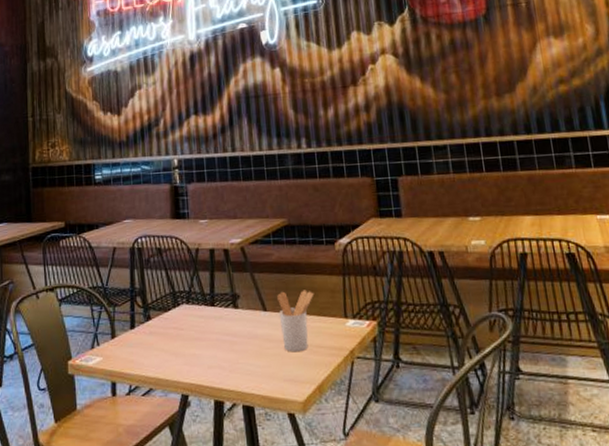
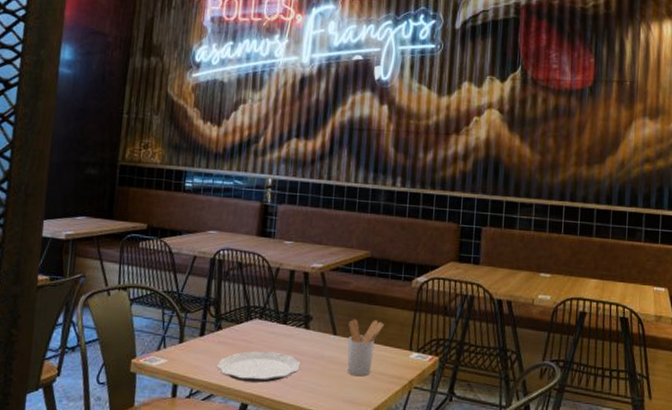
plate: none [152,336,235,372] -> present [217,350,301,383]

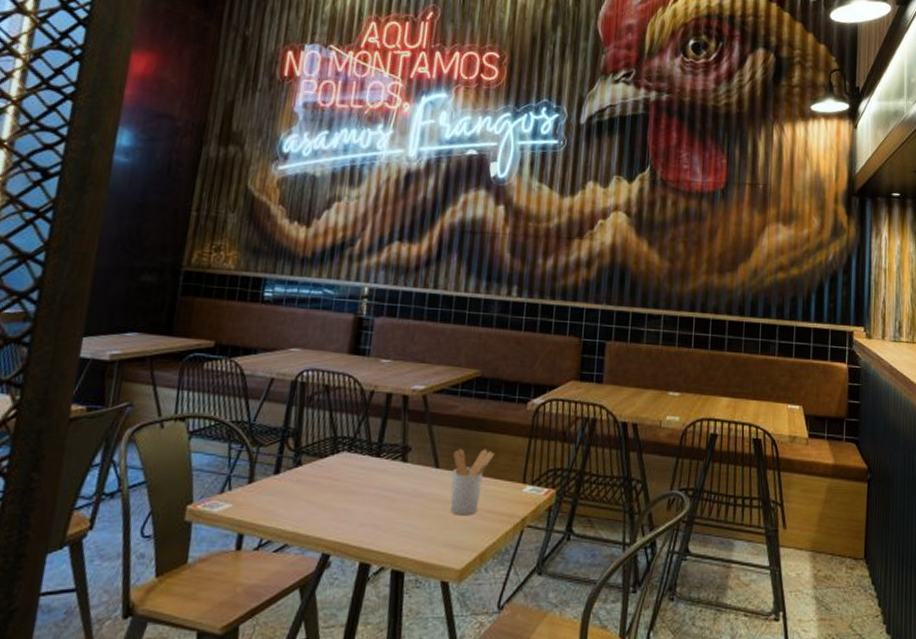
plate: present [217,350,301,383] -> none [293,489,396,528]

